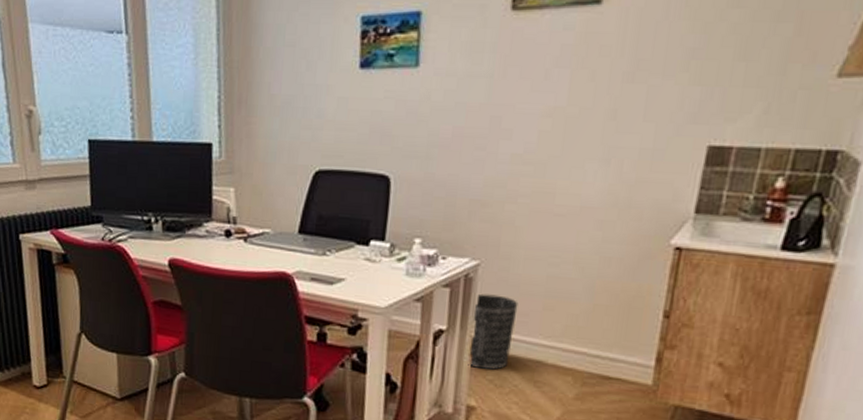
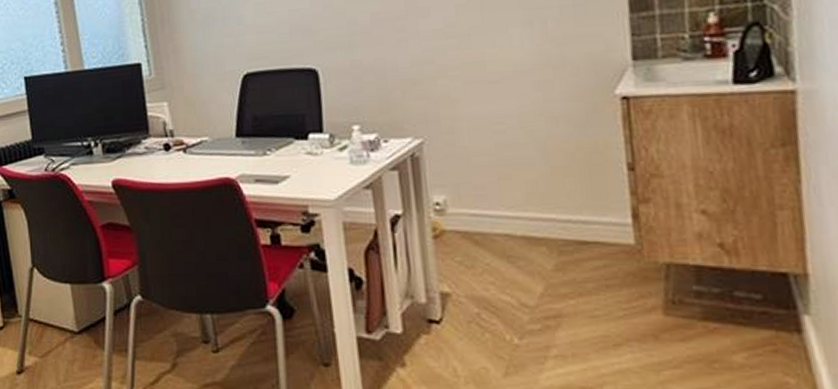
wastebasket: present [468,293,518,370] -> none [426,171,475,252]

